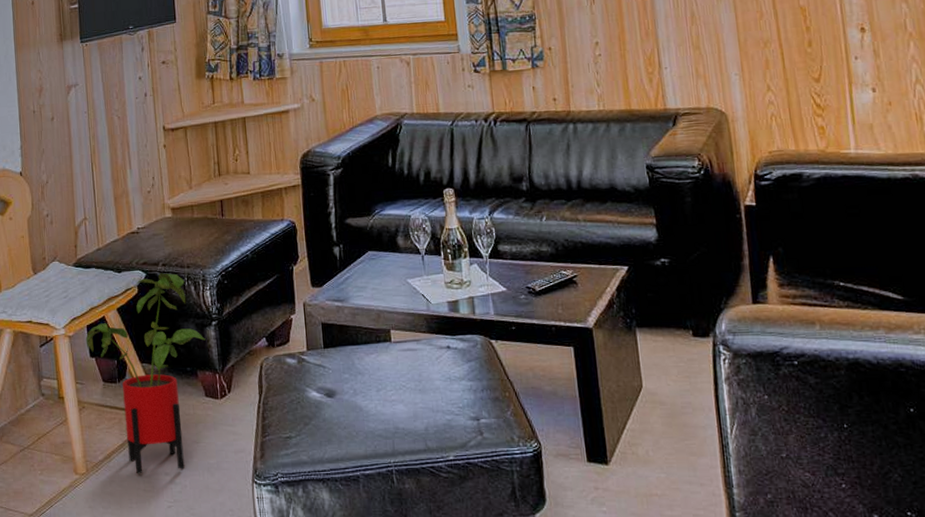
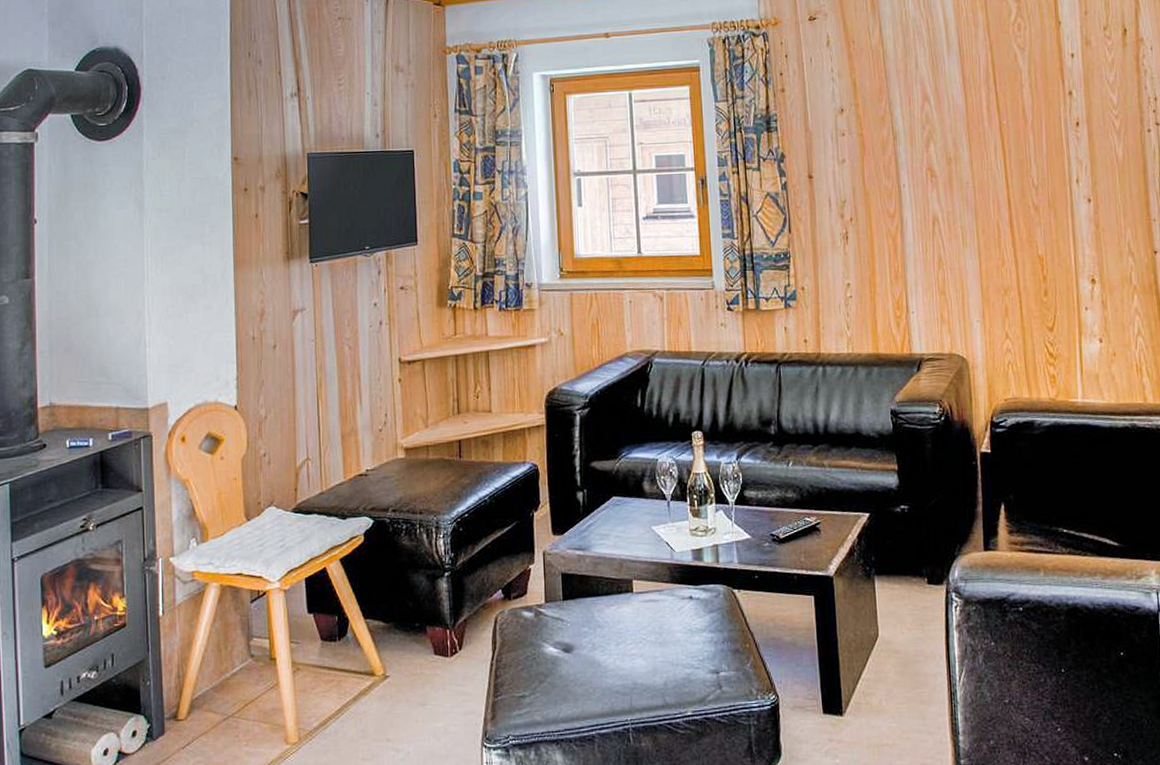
house plant: present [85,273,205,474] -> none [303,519,436,742]

